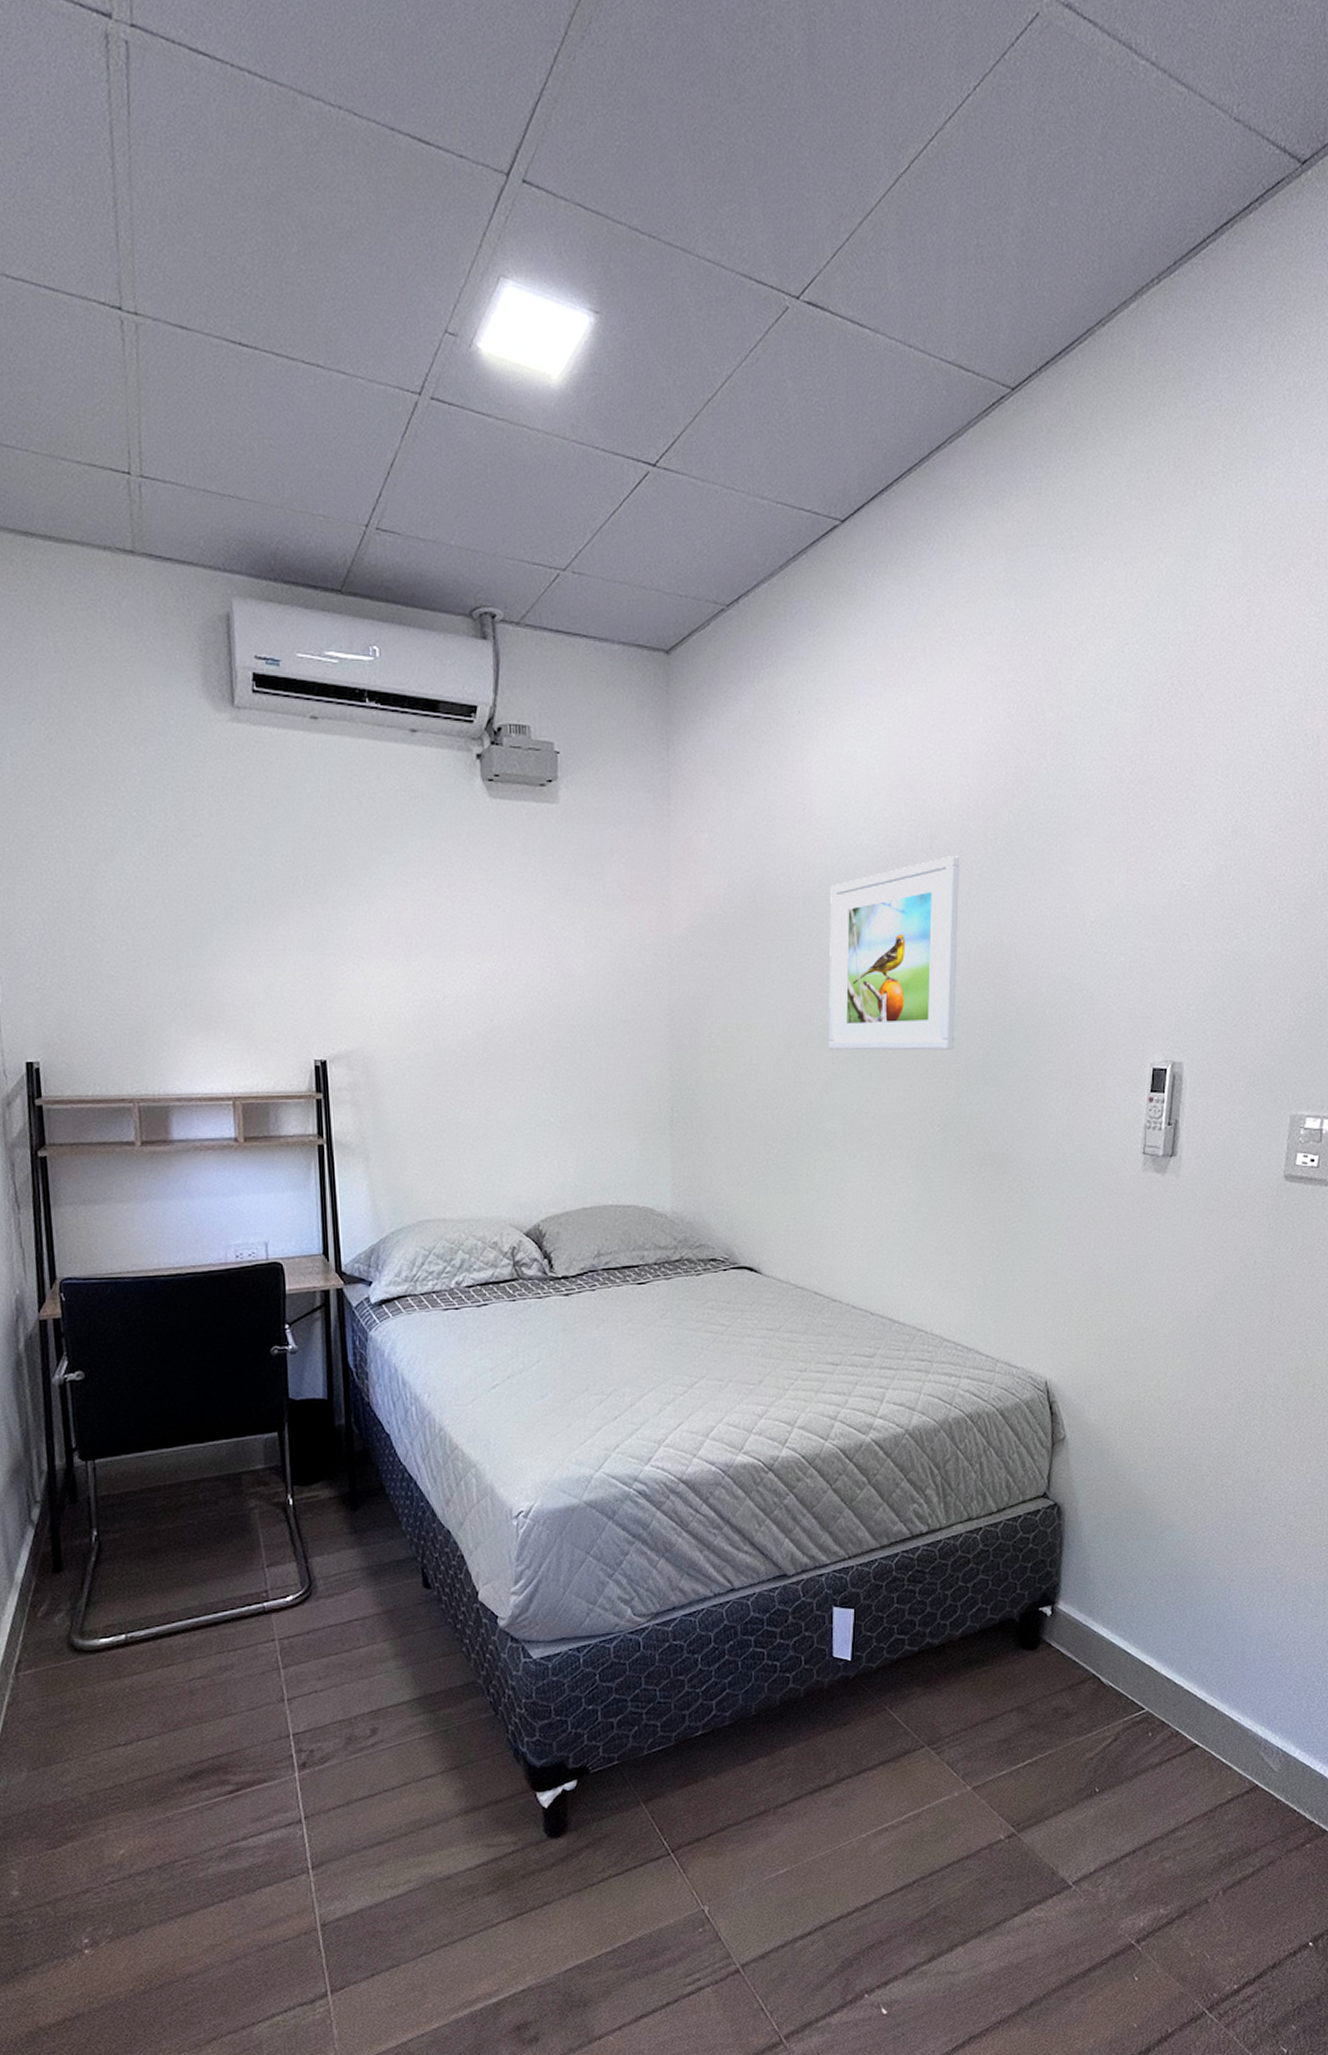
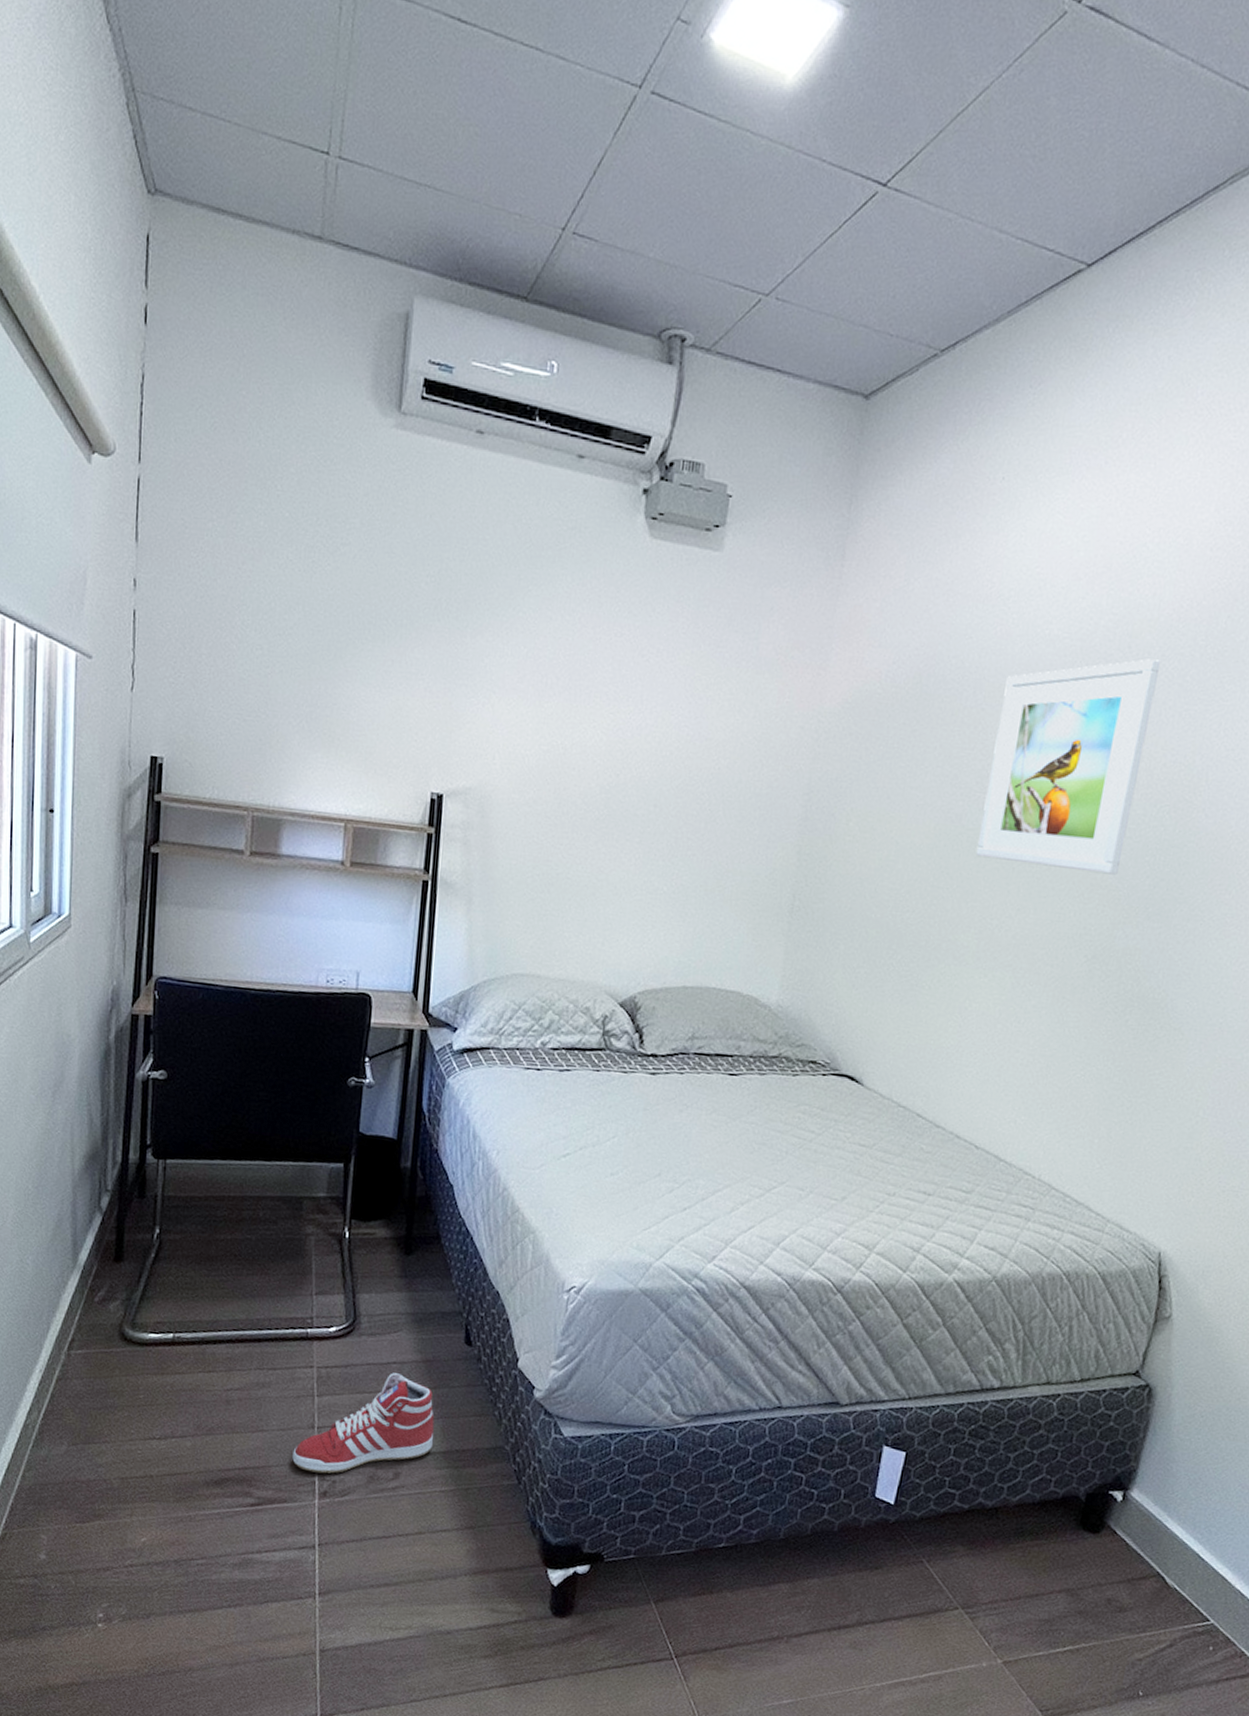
sneaker: none [265,1629,407,1746] -> present [292,1373,435,1474]

